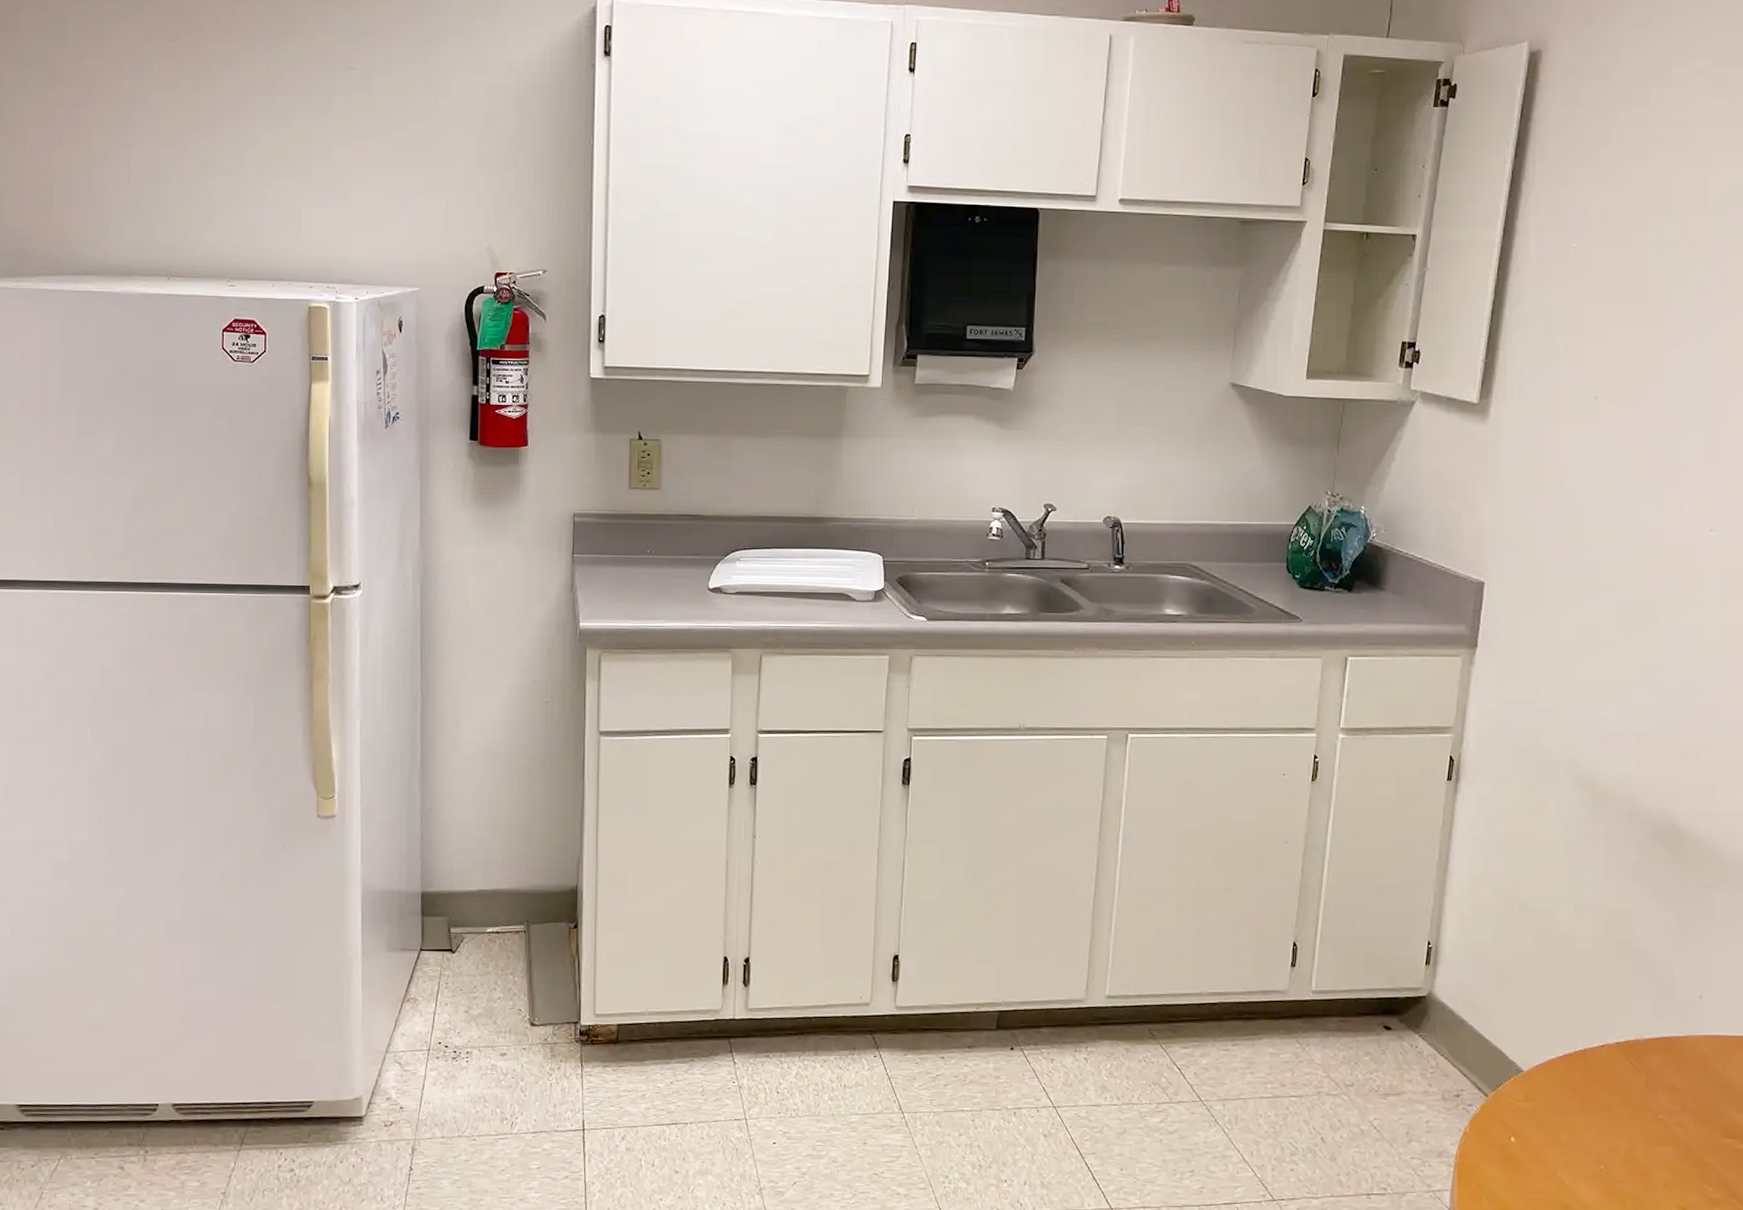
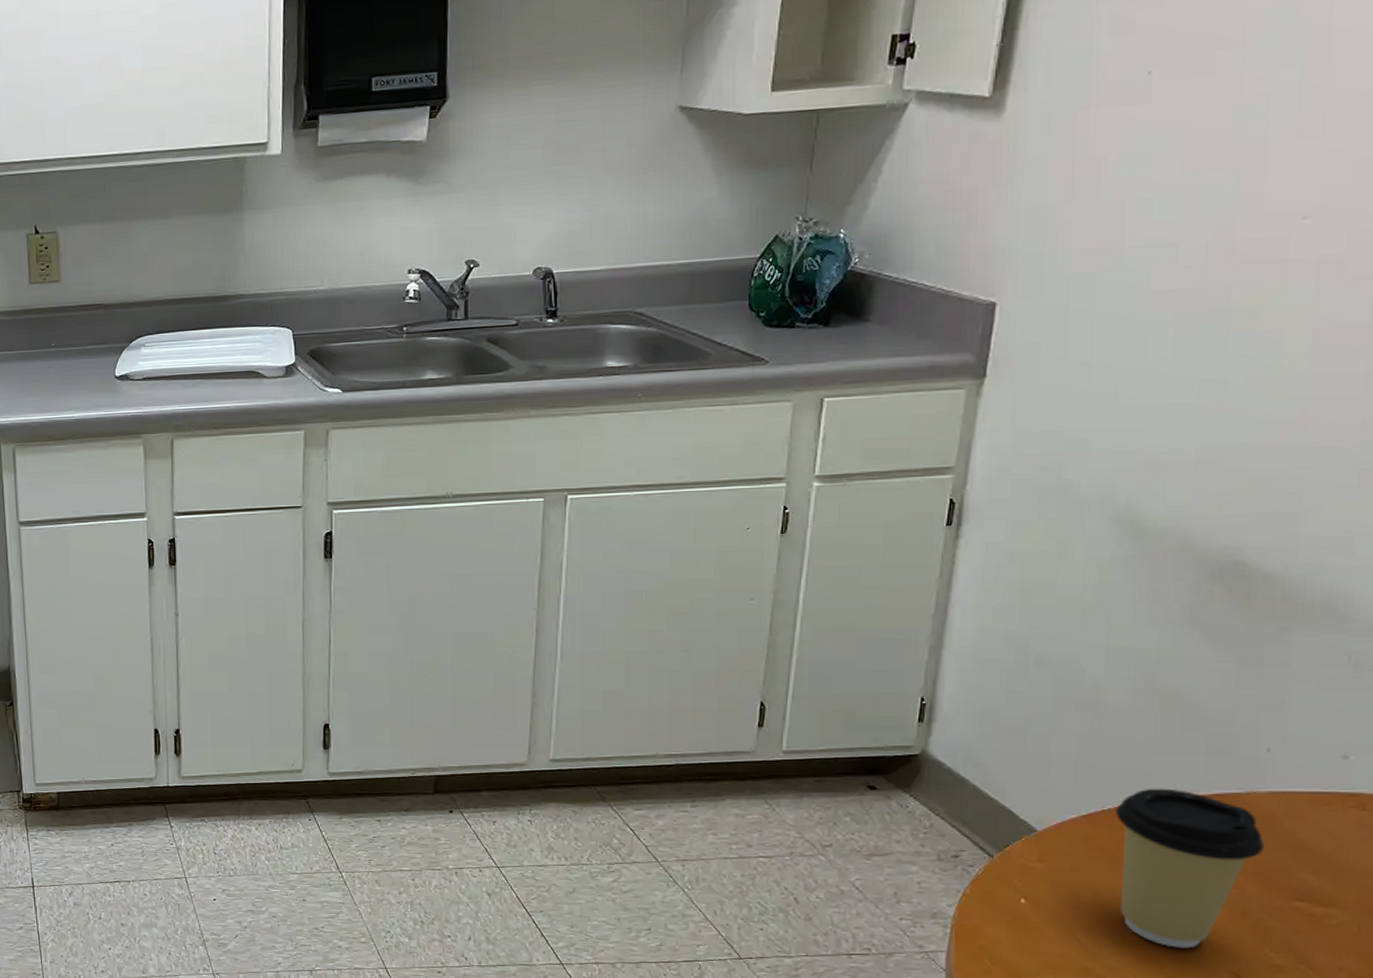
coffee cup: none [1585,1031,1701,1184] -> present [1116,788,1264,948]

